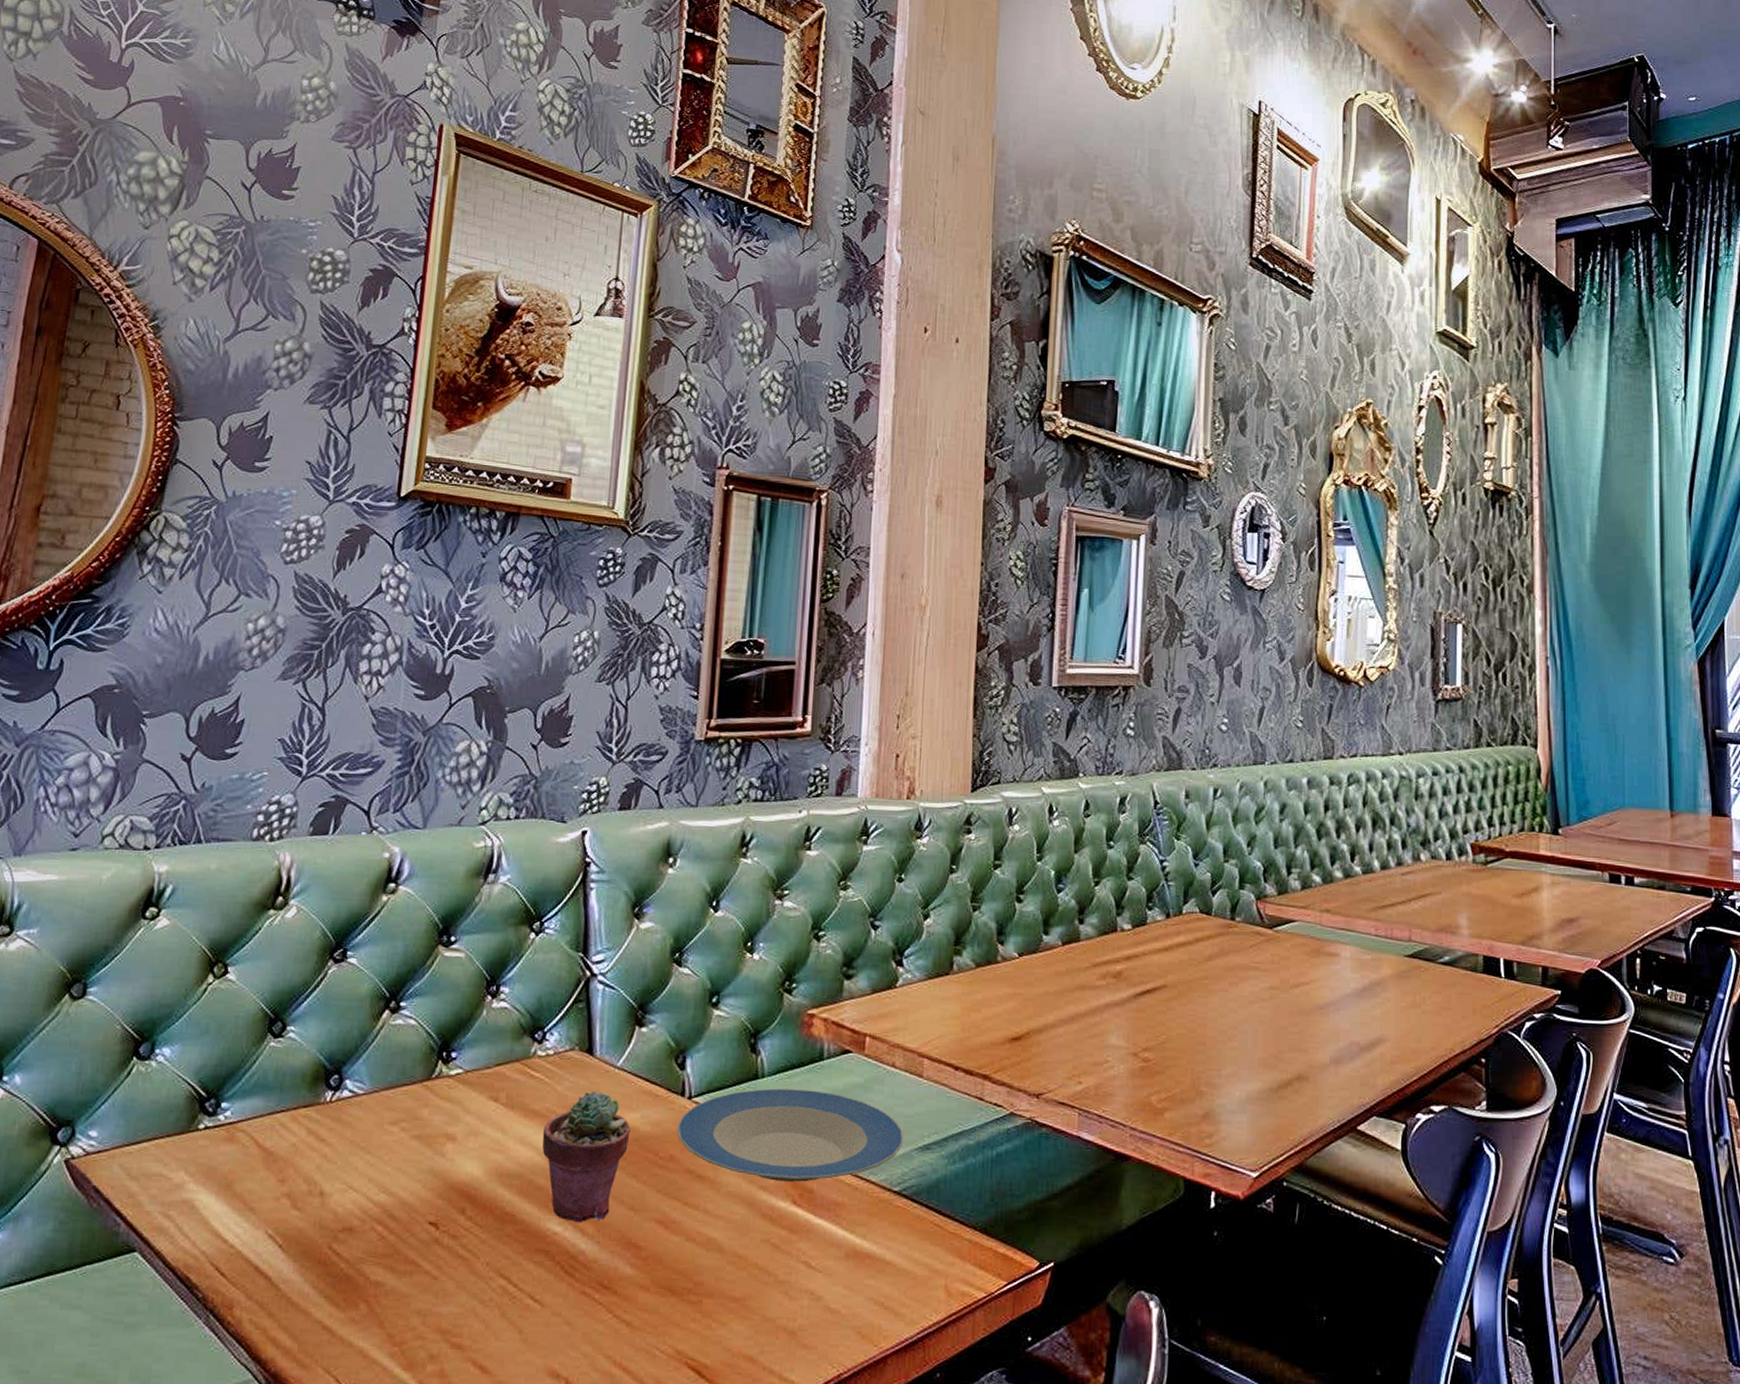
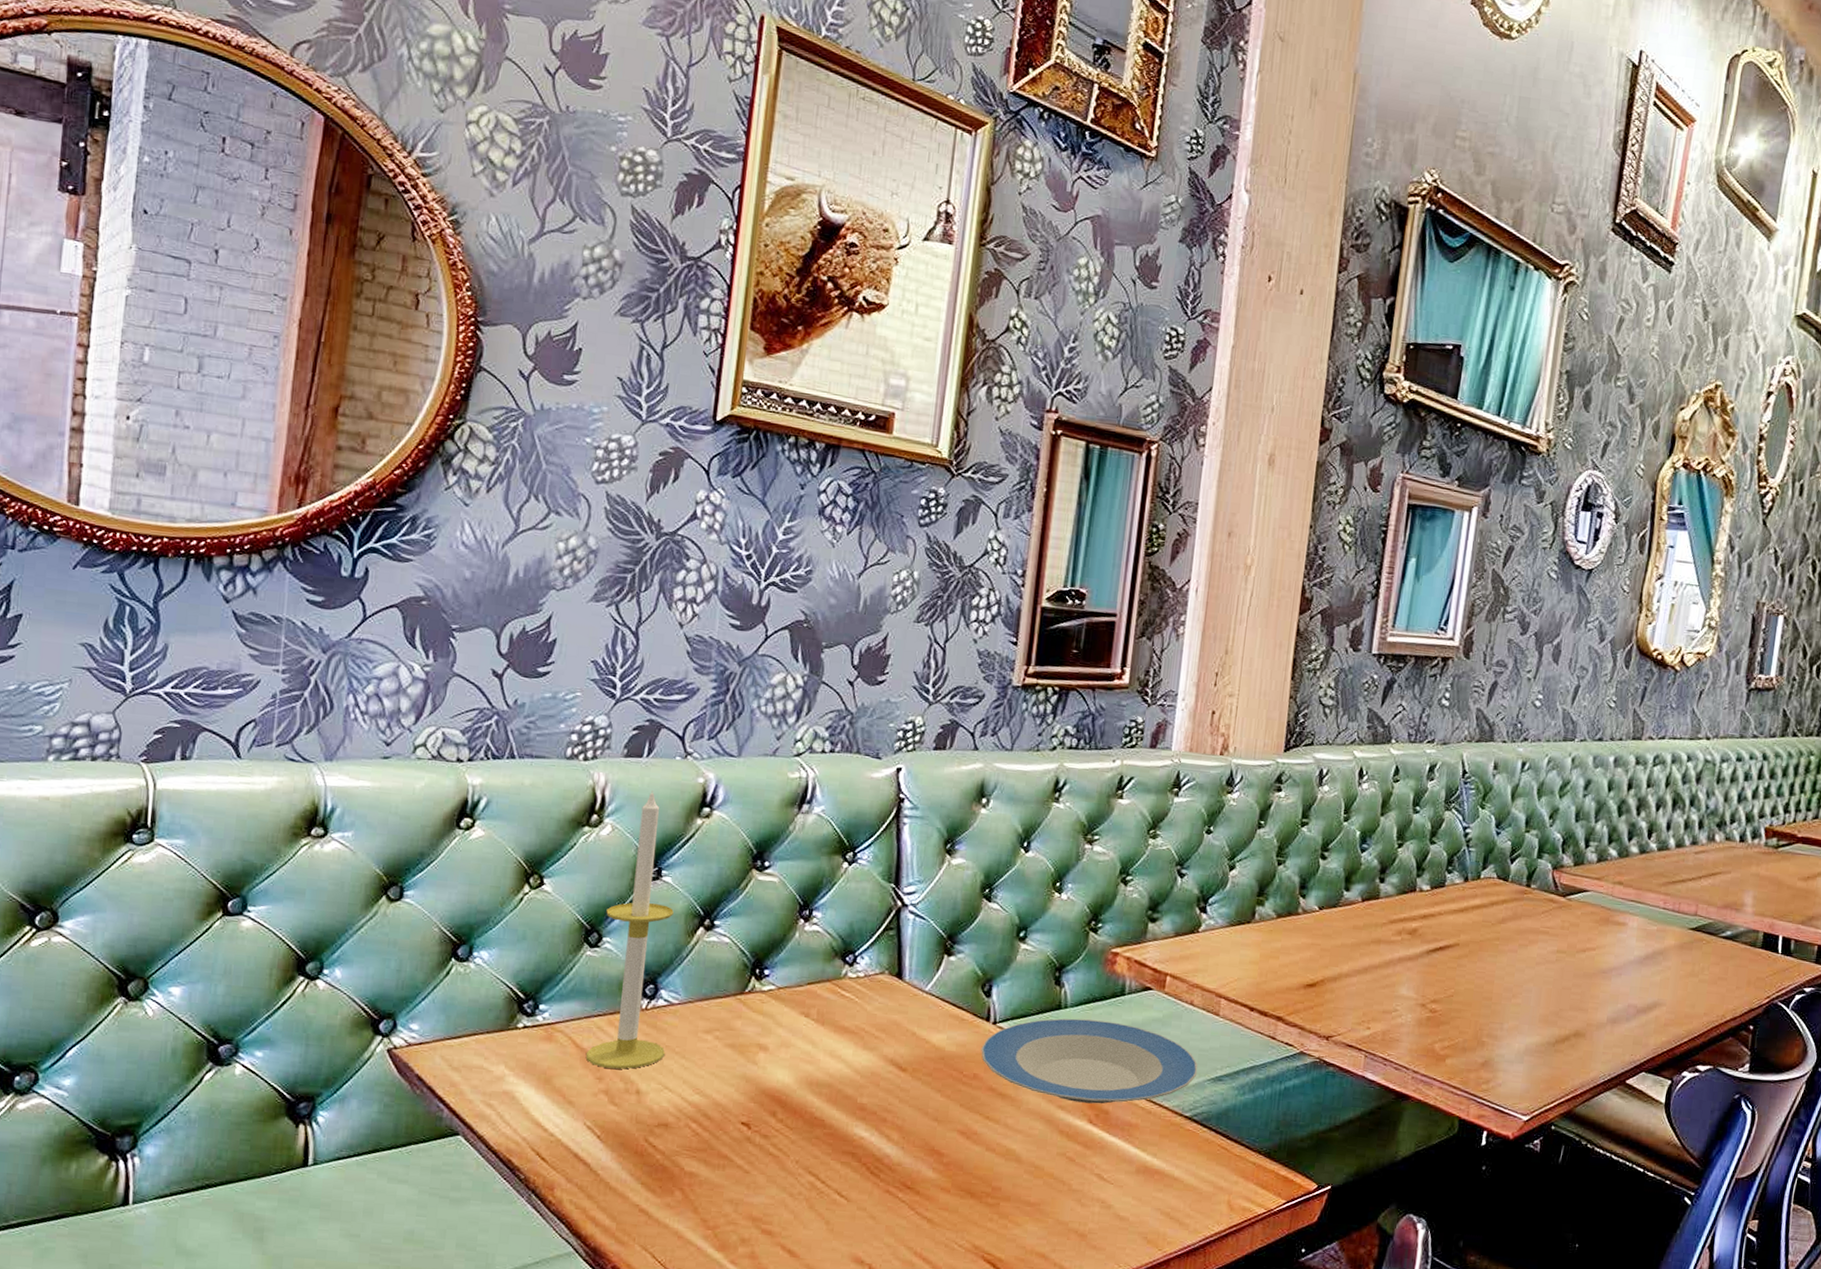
candle: none [268,868,359,1169] -> present [585,791,674,1069]
potted succulent: present [542,1091,631,1223] -> none [851,1012,937,1130]

